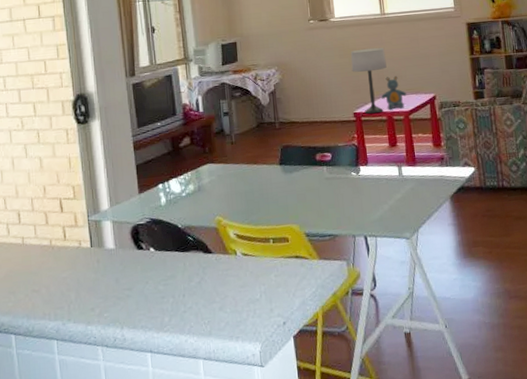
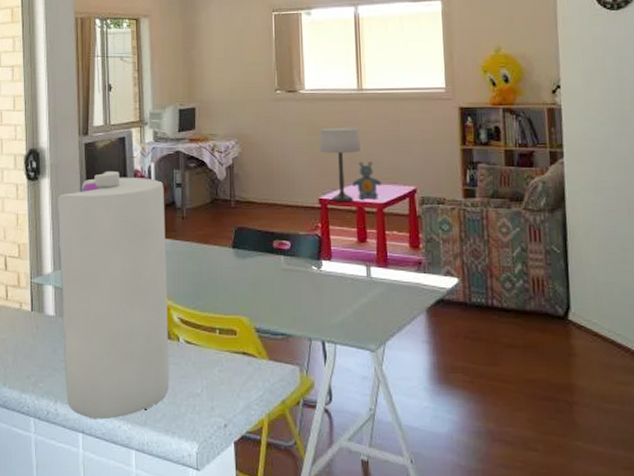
paper towel holder: none [109,107,231,339] -> present [57,170,170,420]

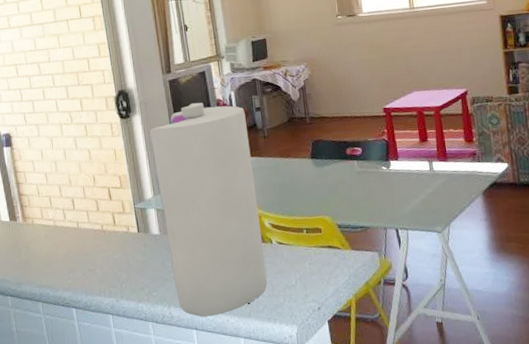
table lamp: present [319,127,361,202] -> none [379,42,416,110]
stuffed animal: present [351,161,382,200] -> none [410,71,437,105]

